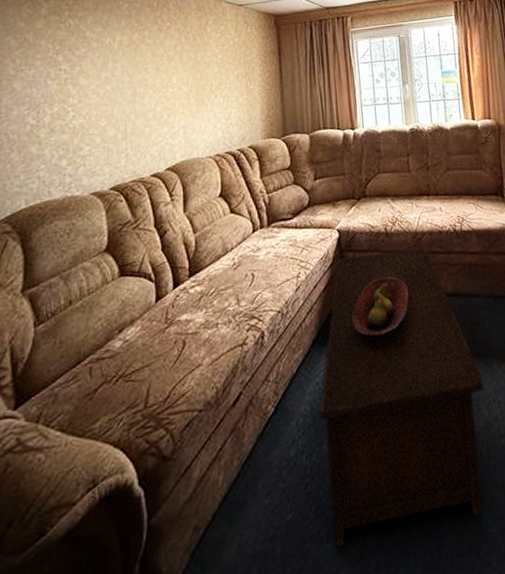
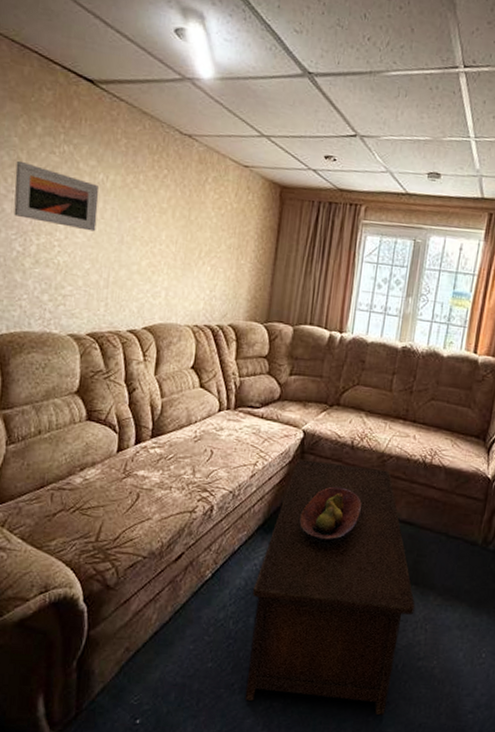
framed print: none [23,41,108,93] -> present [13,160,99,232]

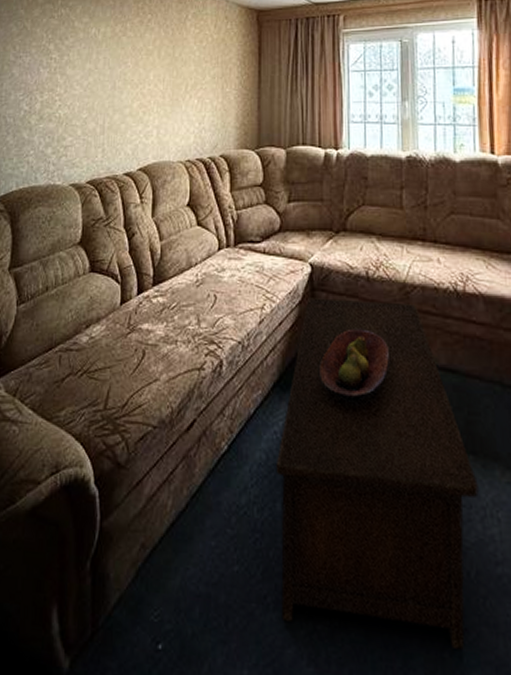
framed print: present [13,160,99,232] -> none [21,29,92,82]

